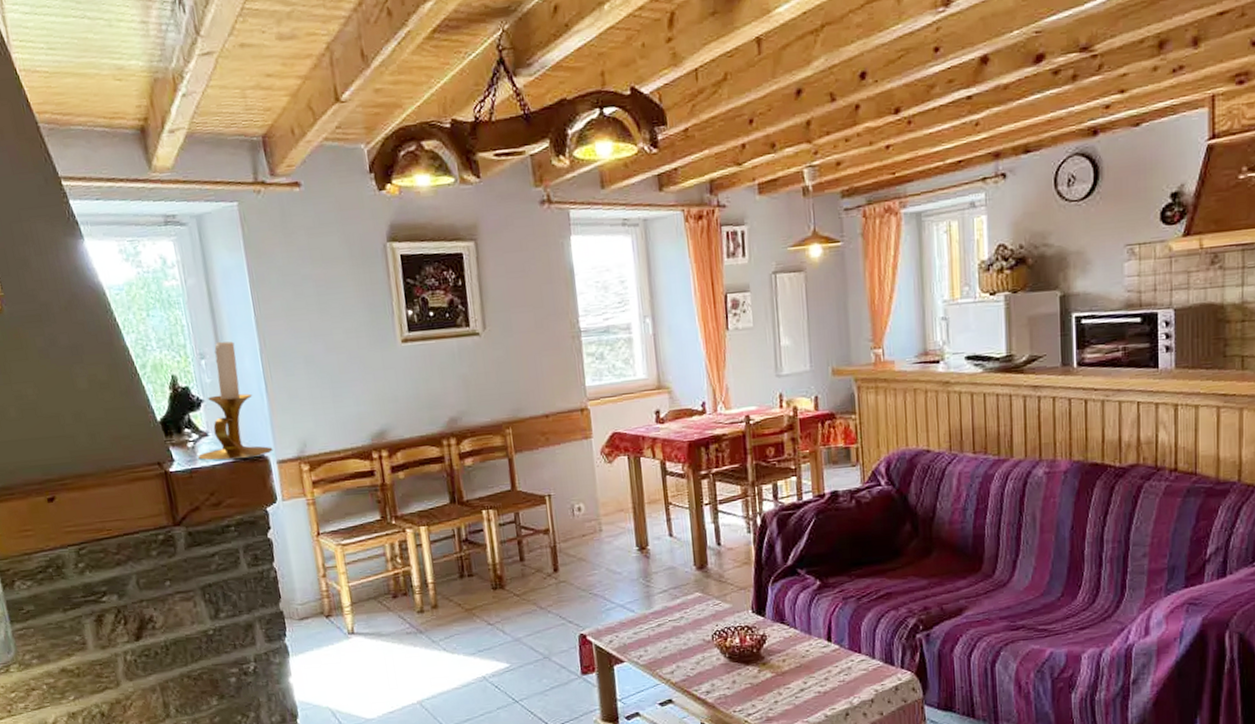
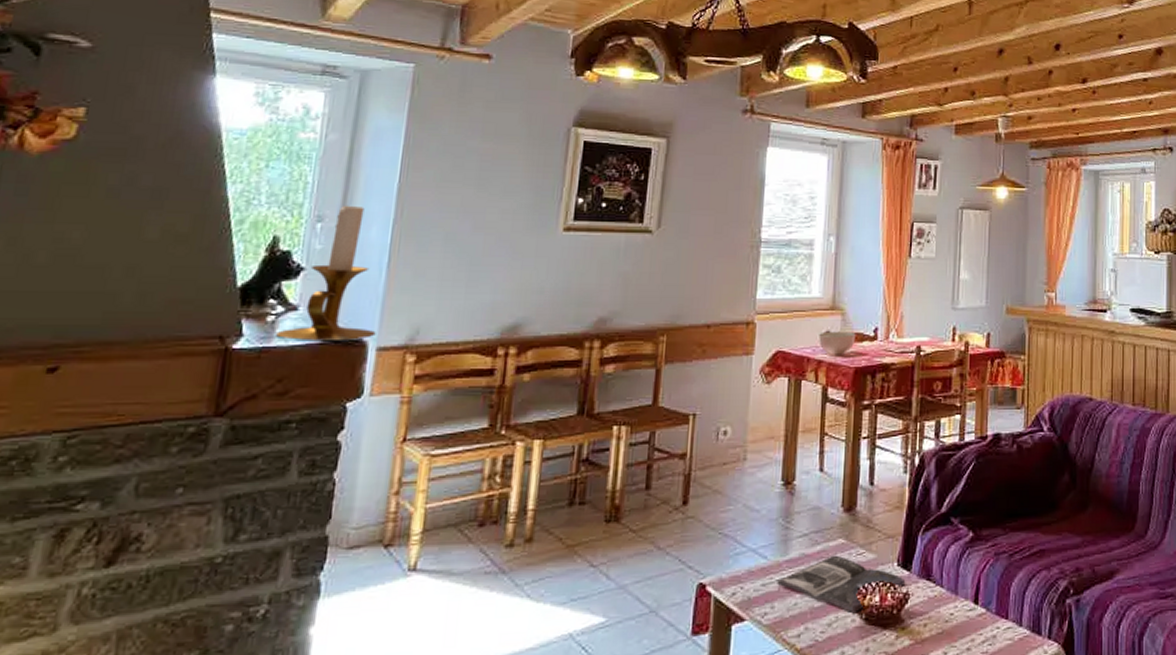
magazine: none [646,606,762,653] -> present [777,555,906,612]
bowl: none [650,408,685,432] -> present [819,331,856,355]

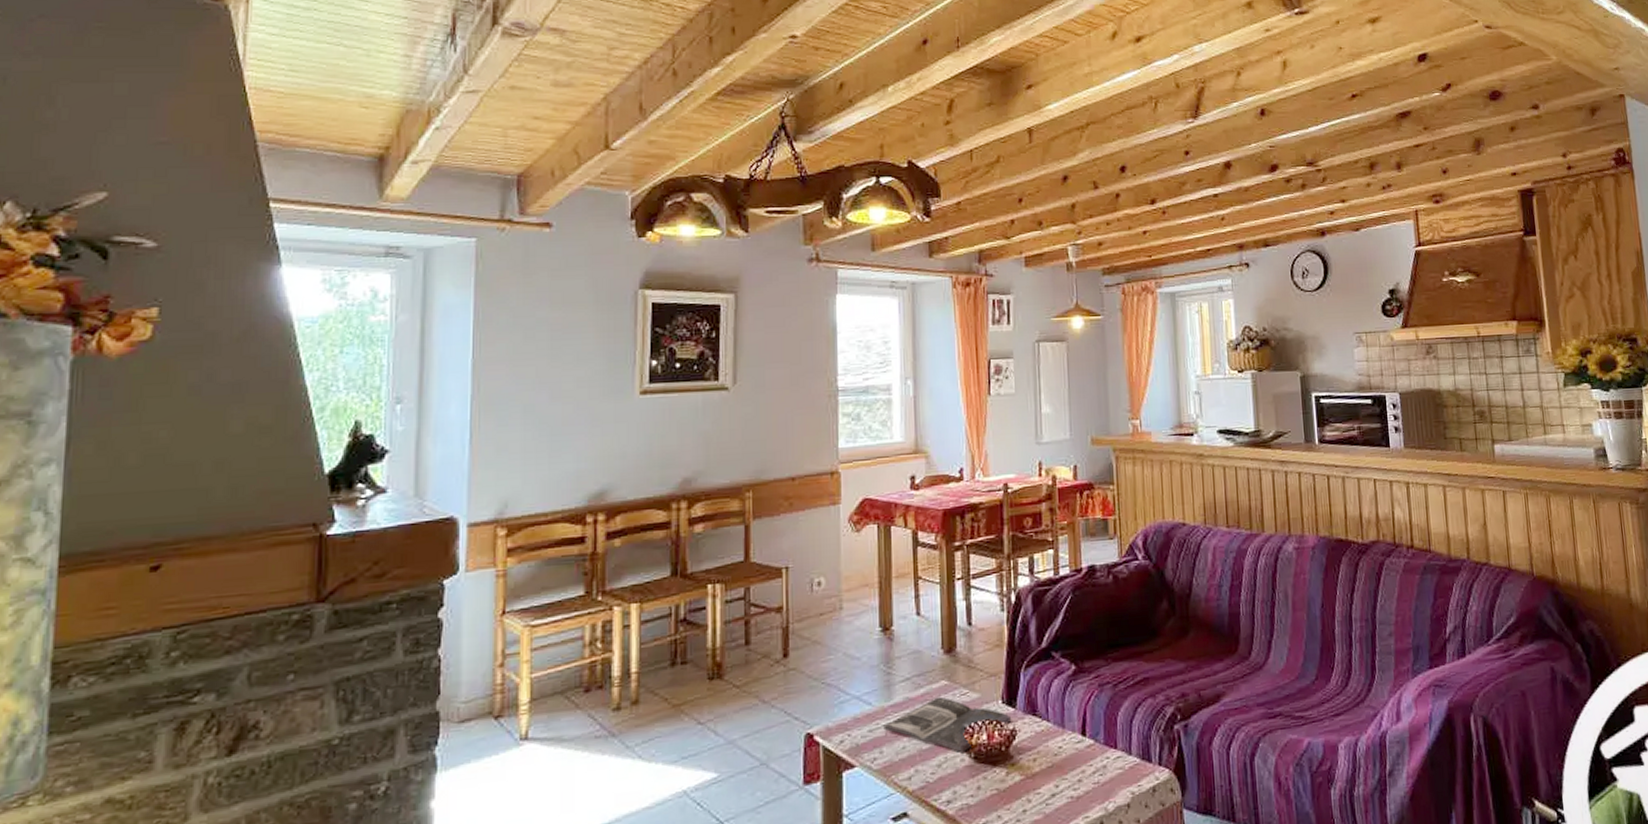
candlestick: present [276,205,376,342] -> none [368,384,465,522]
bowl: present [819,331,856,355] -> none [904,474,942,499]

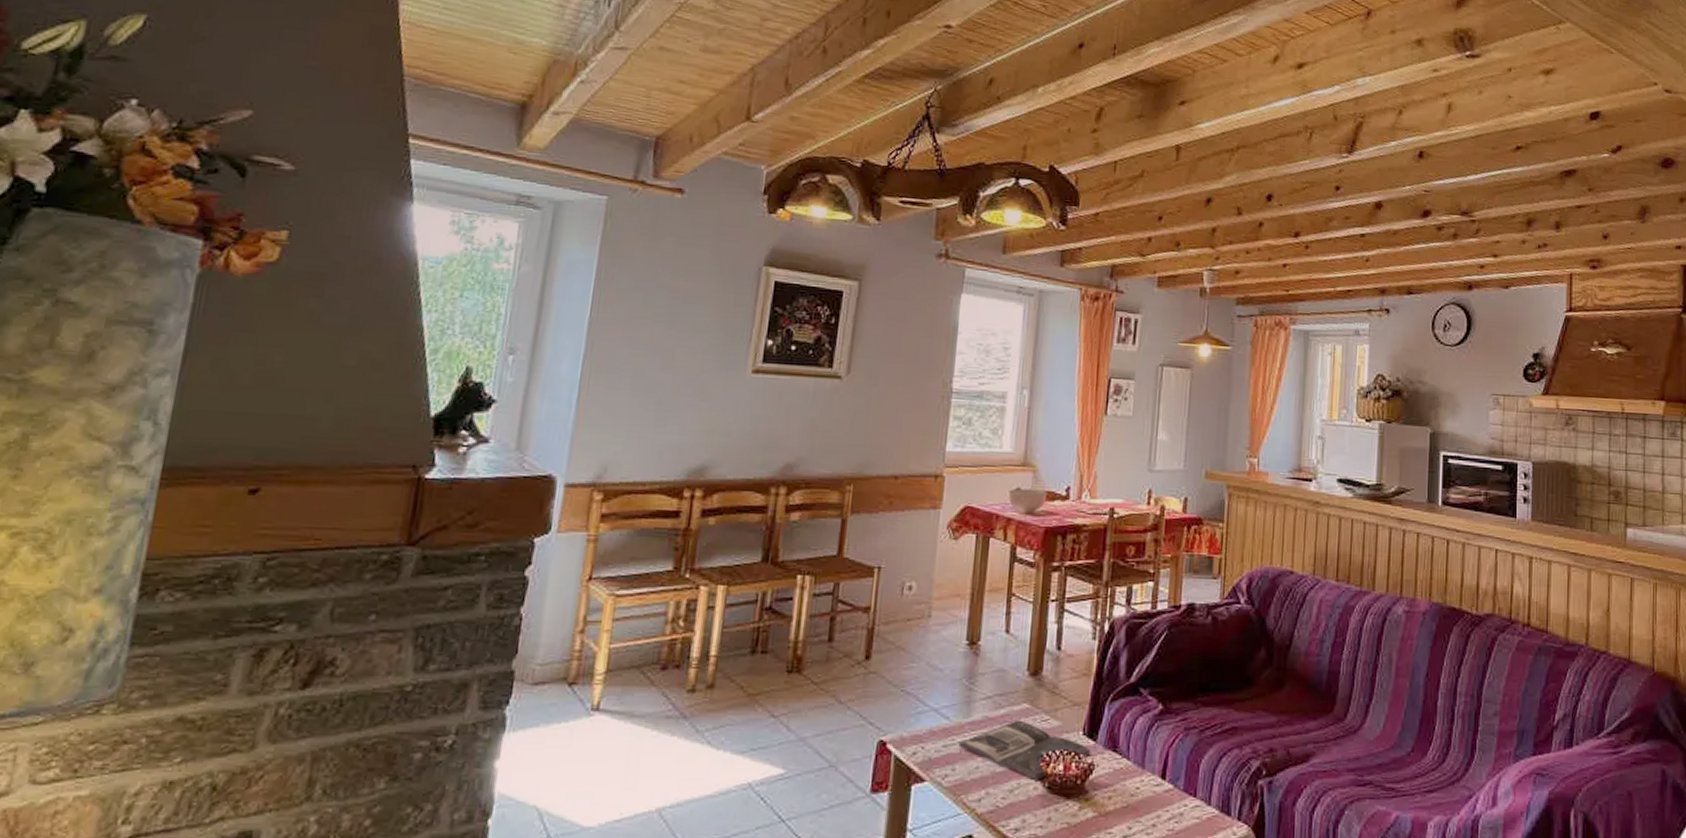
bowl: none [904,474,942,499] -> present [1008,488,1047,514]

